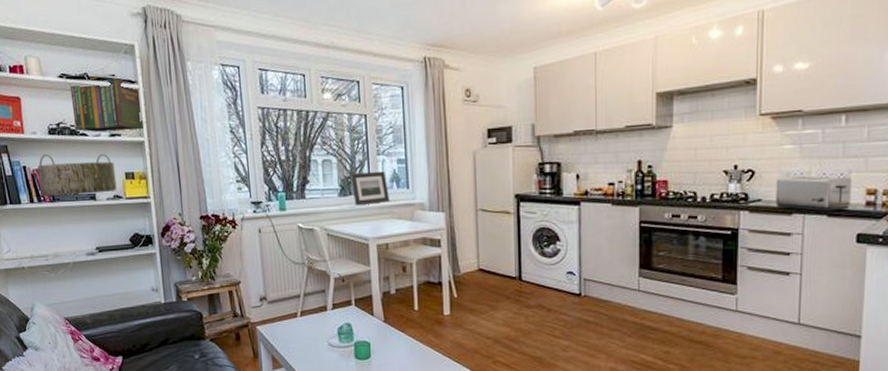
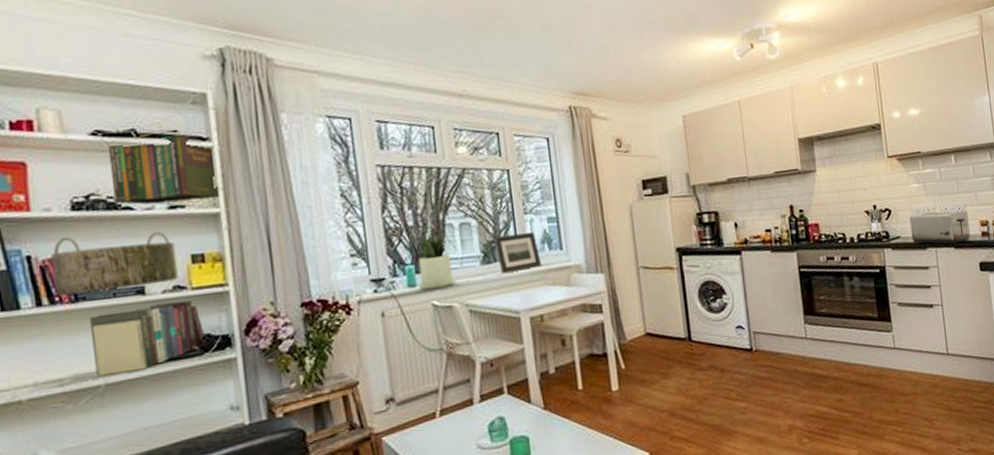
books: none [61,207,136,256] -> present [88,301,207,376]
planter: none [288,168,318,214] -> present [418,233,457,290]

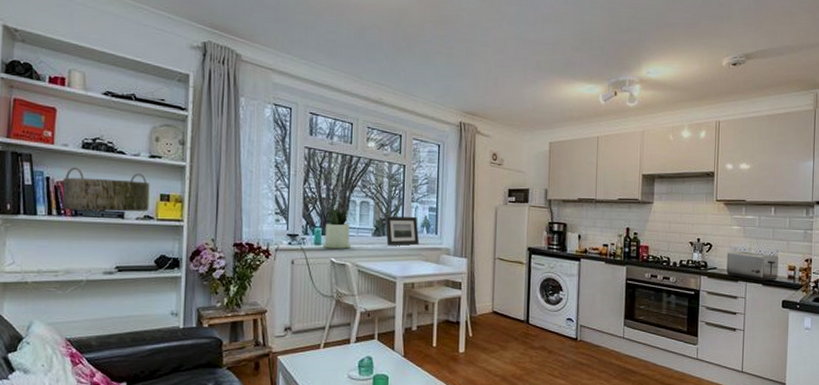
books: present [88,301,207,376] -> none [81,228,162,274]
books: present [107,133,221,205] -> none [113,98,189,155]

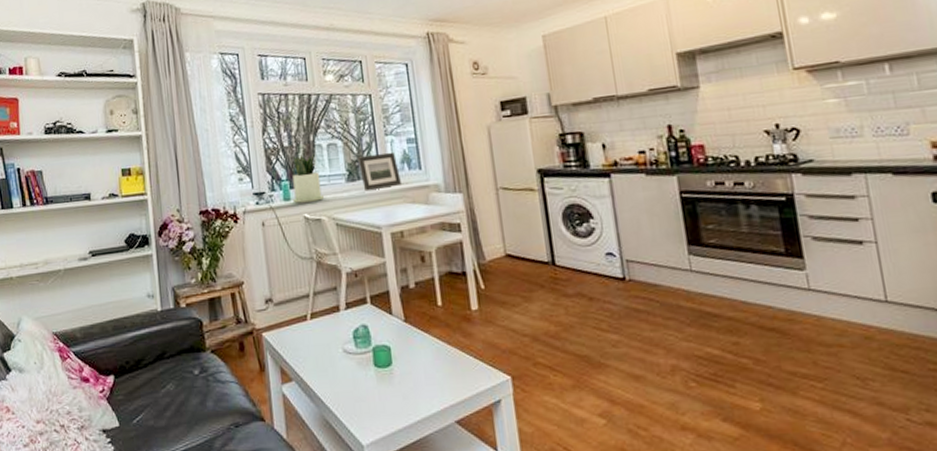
basket: present [62,167,150,212] -> none [32,150,113,199]
toaster: present [726,251,779,282] -> none [825,129,917,170]

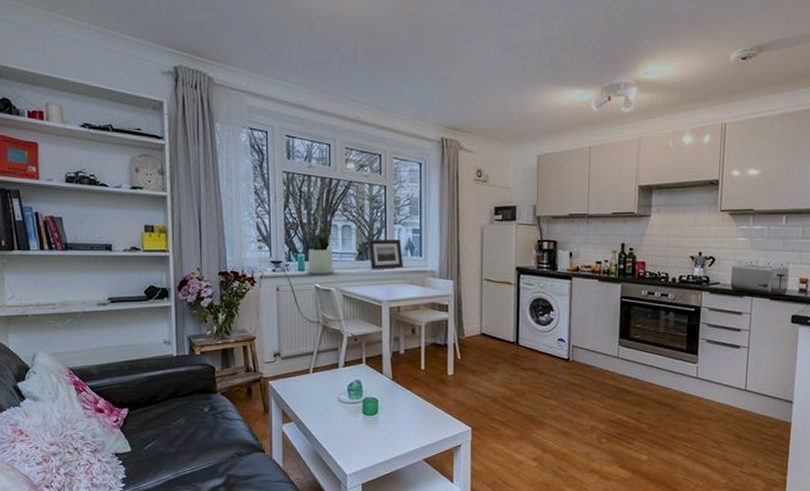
toaster: none [825,129,917,170] -> present [730,265,789,296]

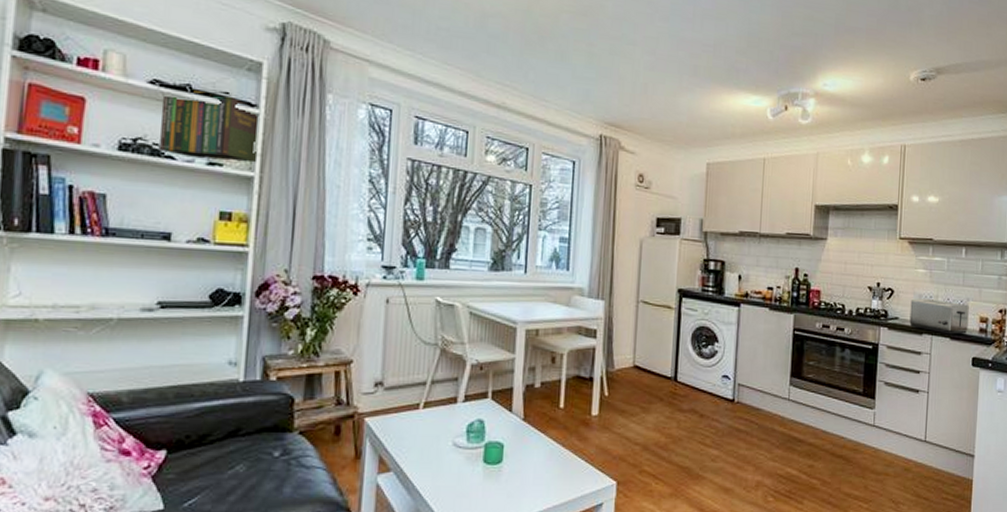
books: none [92,129,168,185] -> present [160,89,261,163]
planter: present [306,232,336,274] -> none [426,233,463,286]
picture frame: present [367,239,403,270] -> none [504,247,547,284]

